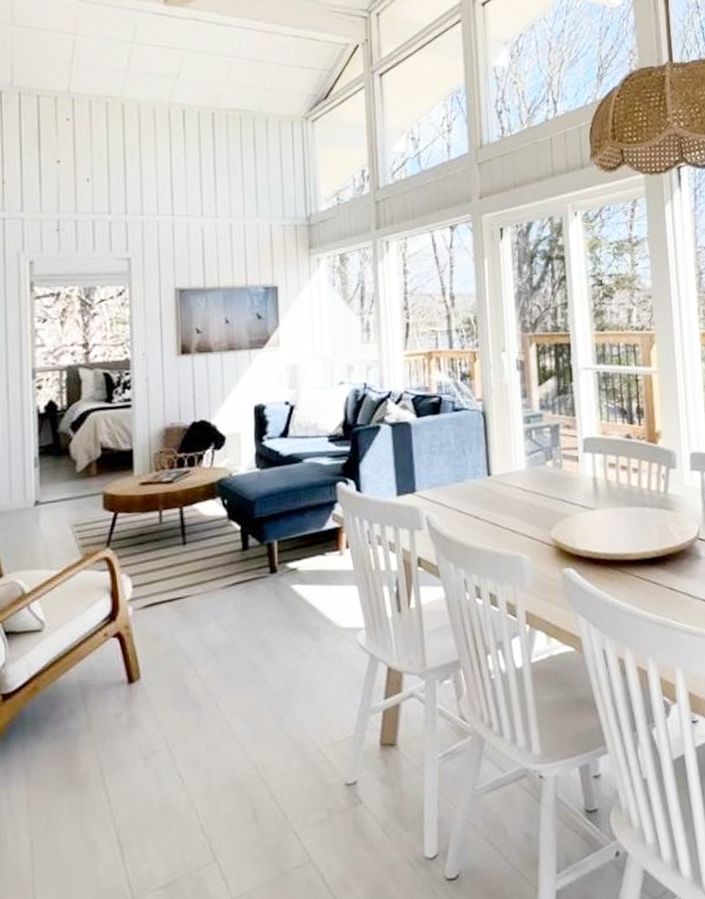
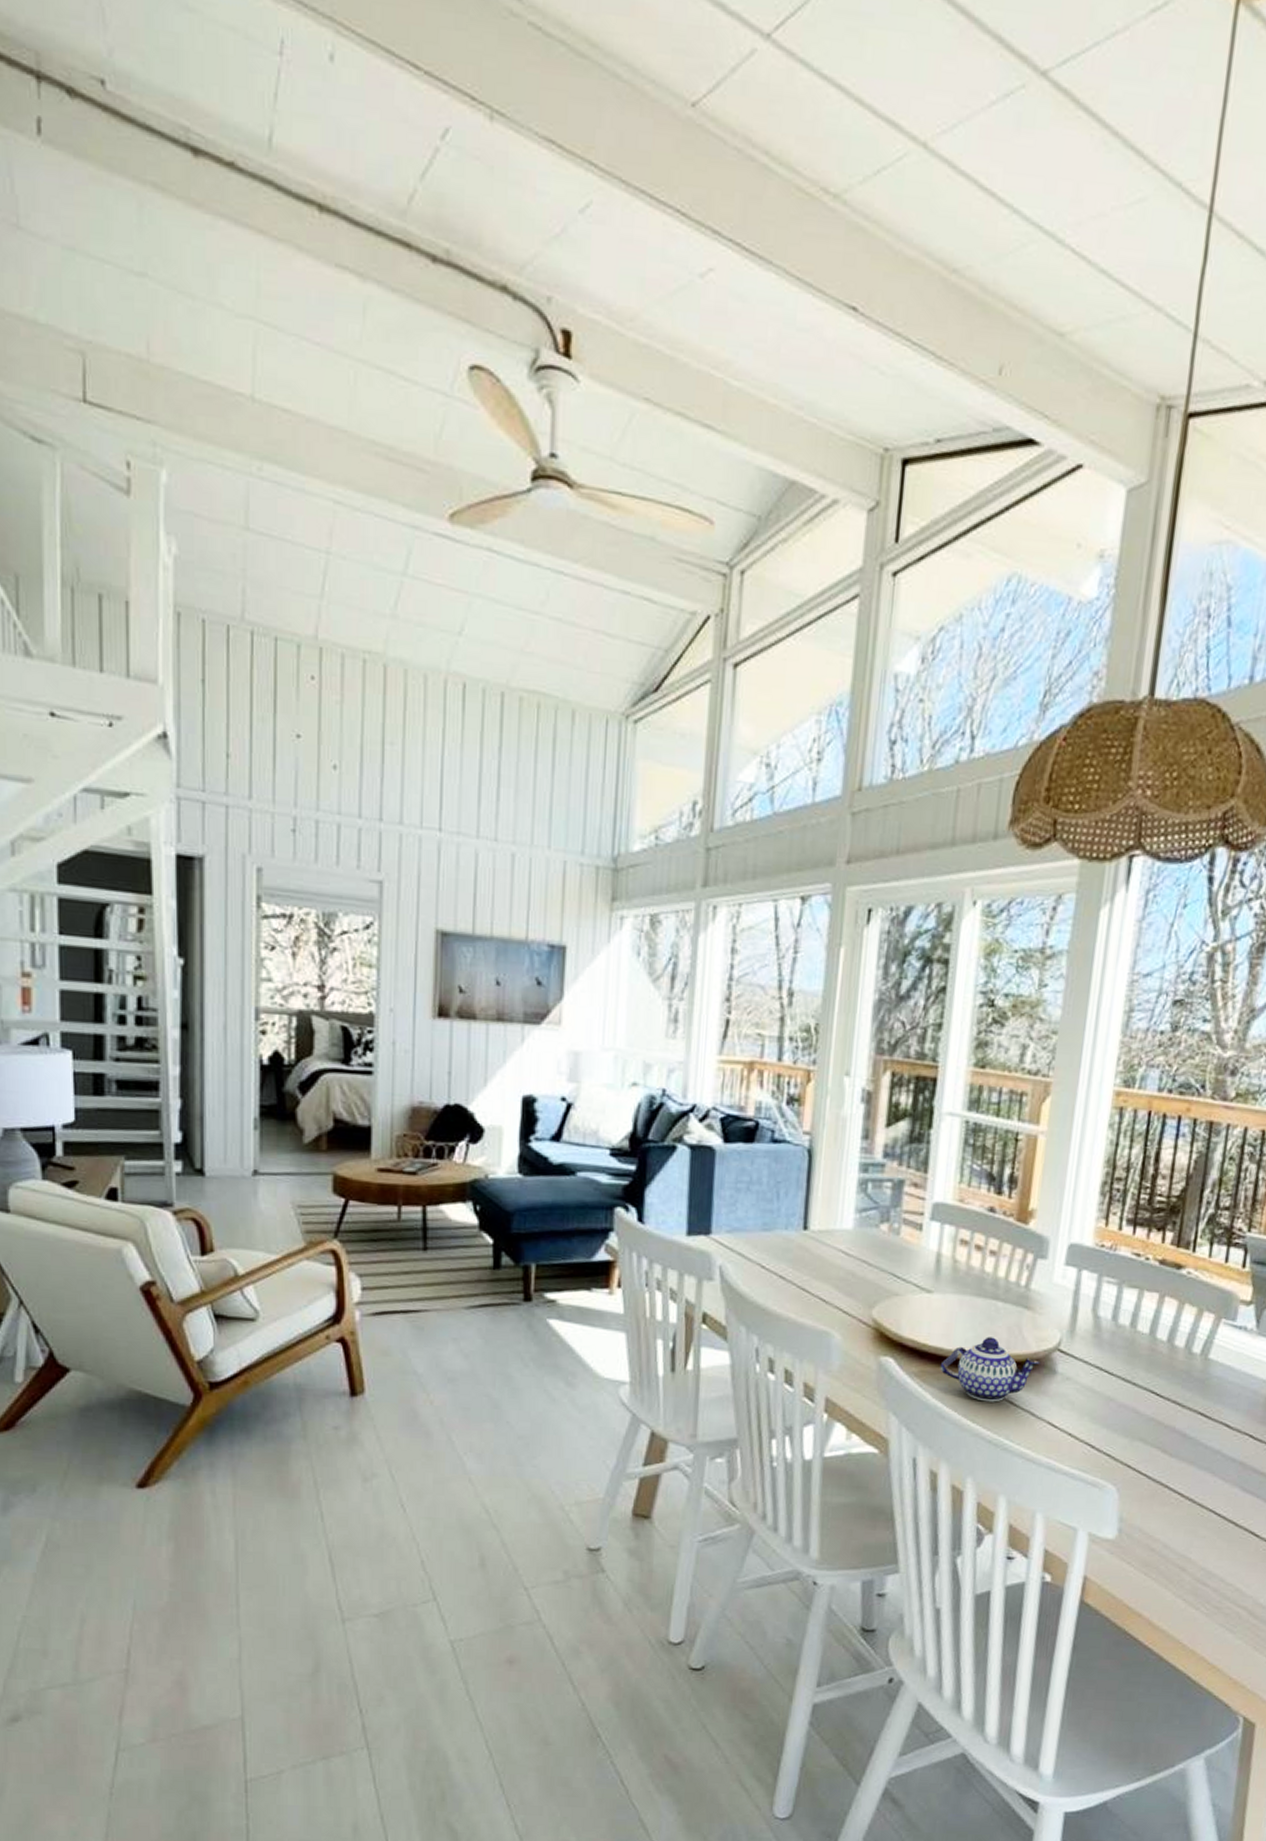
teapot: none [611,537,687,592] -> present [940,1336,1040,1402]

